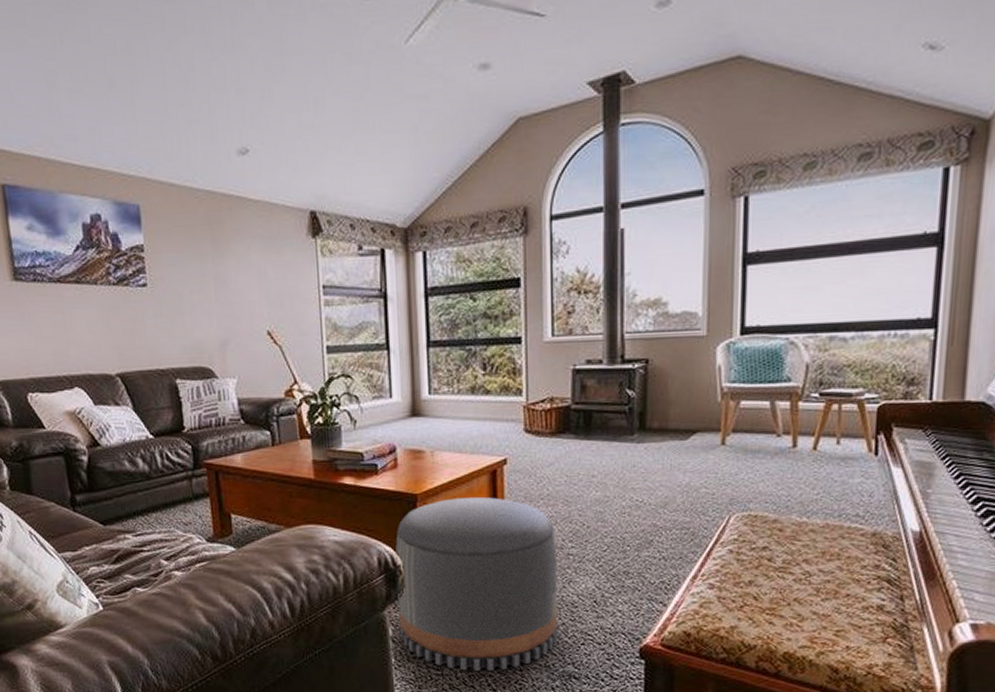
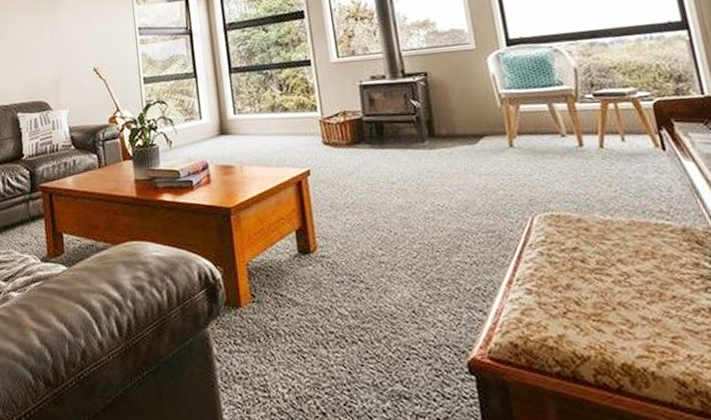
pouf: present [395,496,558,671] -> none [214,207,382,392]

